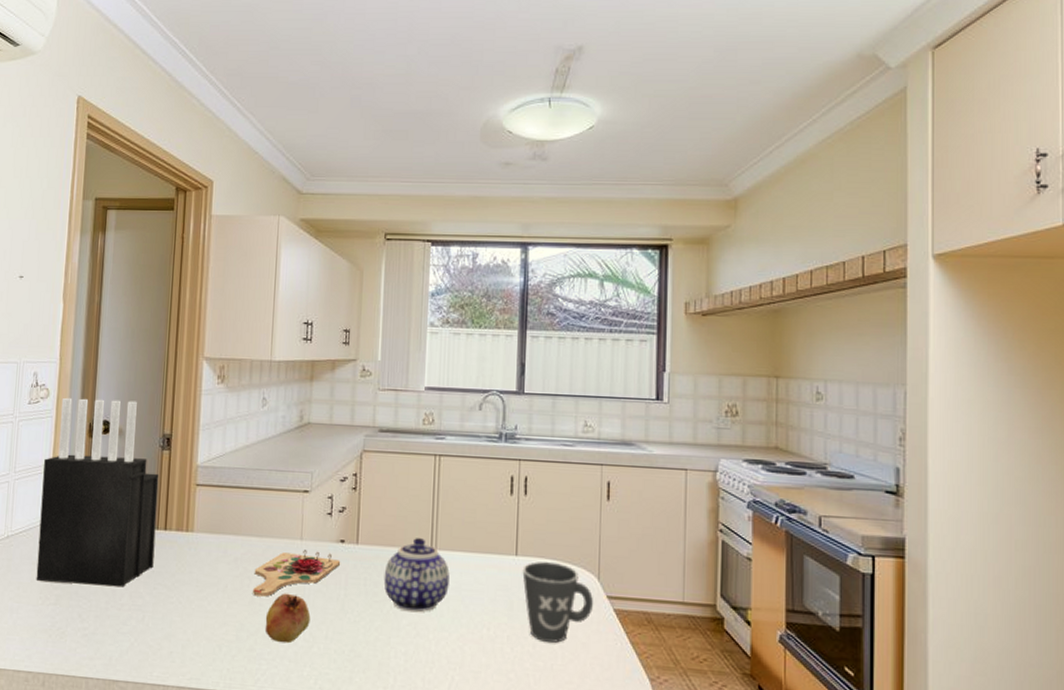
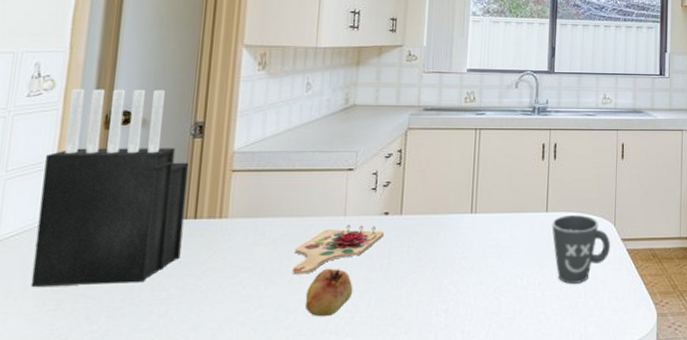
teapot: present [383,538,450,613] -> none [426,204,488,272]

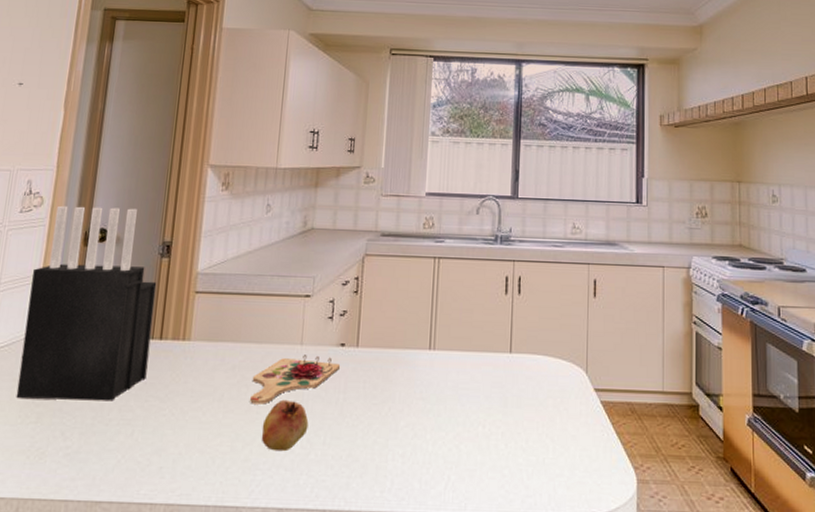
mug: present [552,214,610,284] -> none [516,357,581,437]

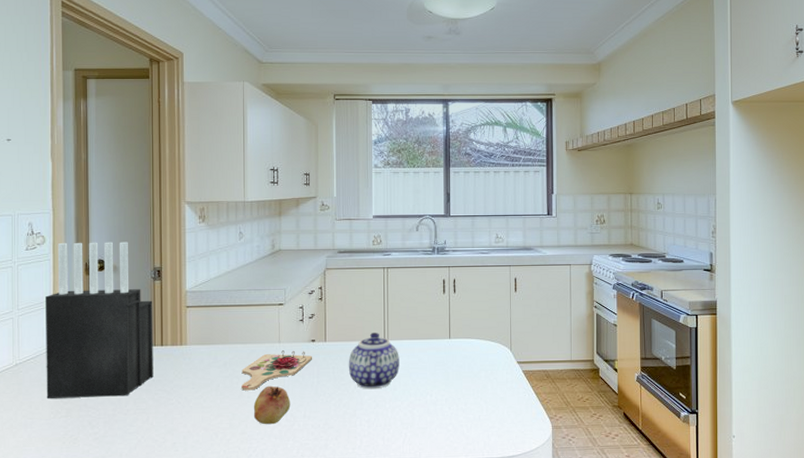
teapot: none [382,339,447,414] -> present [348,333,399,390]

